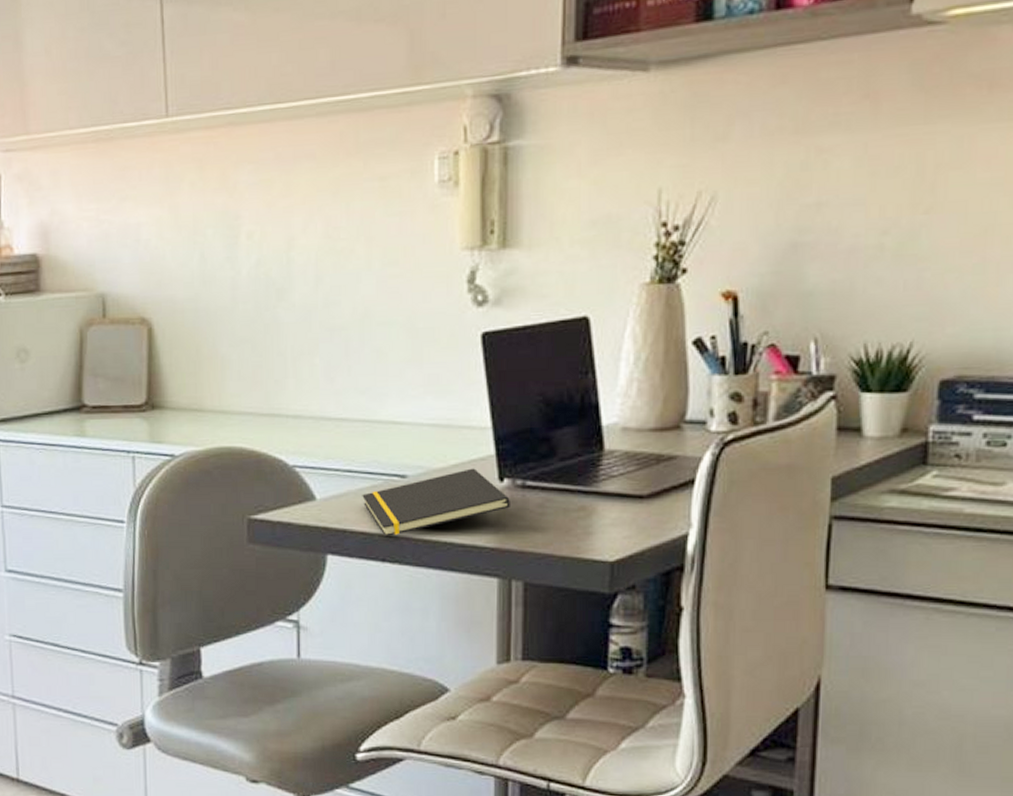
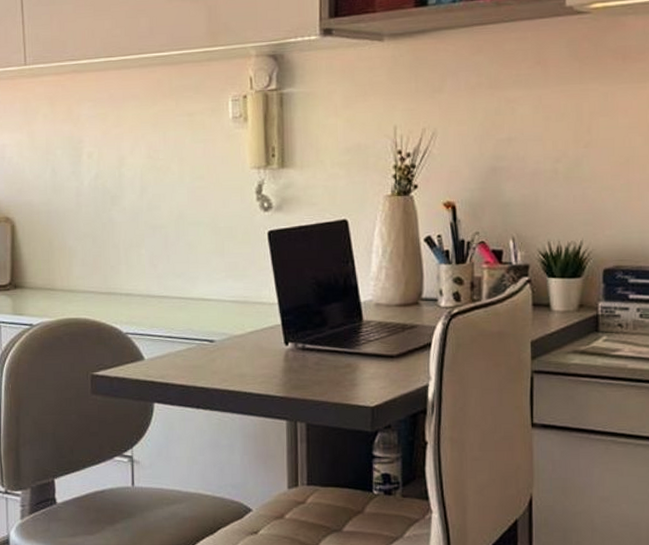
notepad: present [362,468,510,536] -> none [180,335,294,388]

